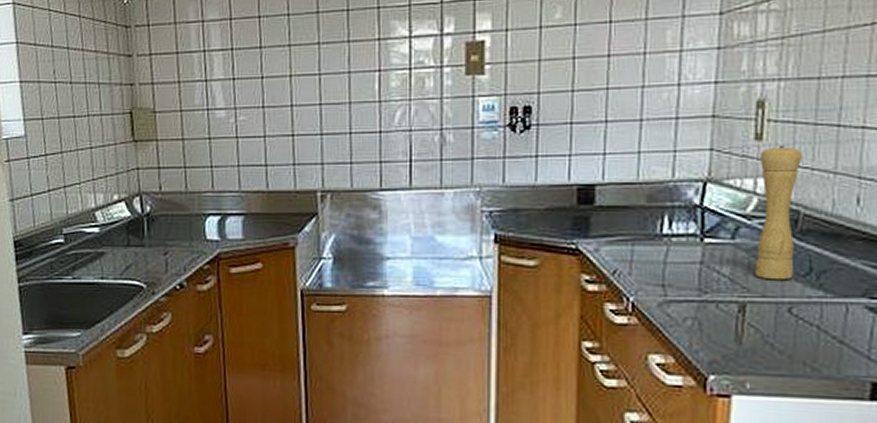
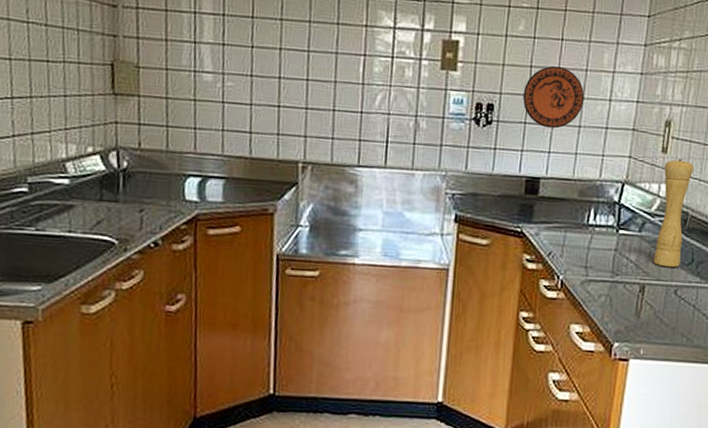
decorative plate: none [566,53,645,126] -> present [522,65,585,129]

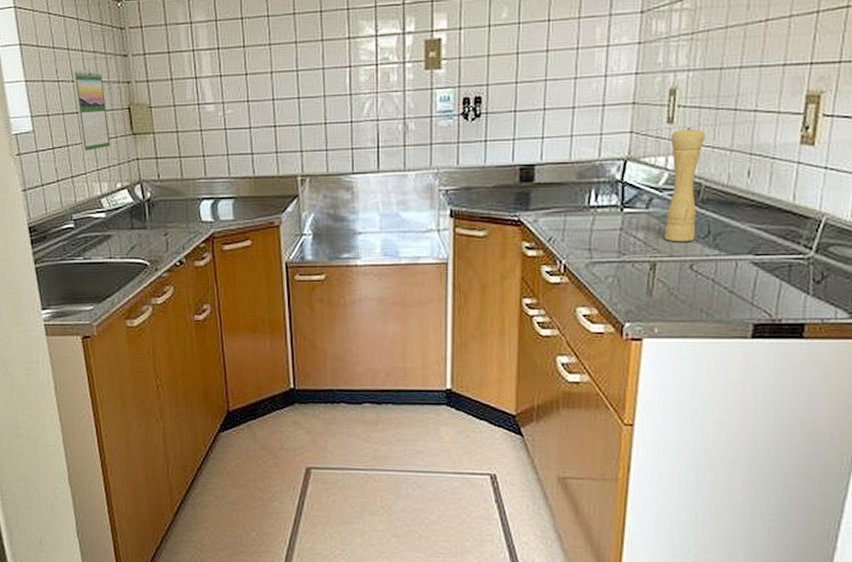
calendar: none [47,12,85,106] -> present [73,69,111,151]
decorative plate: present [522,65,585,129] -> none [511,48,577,113]

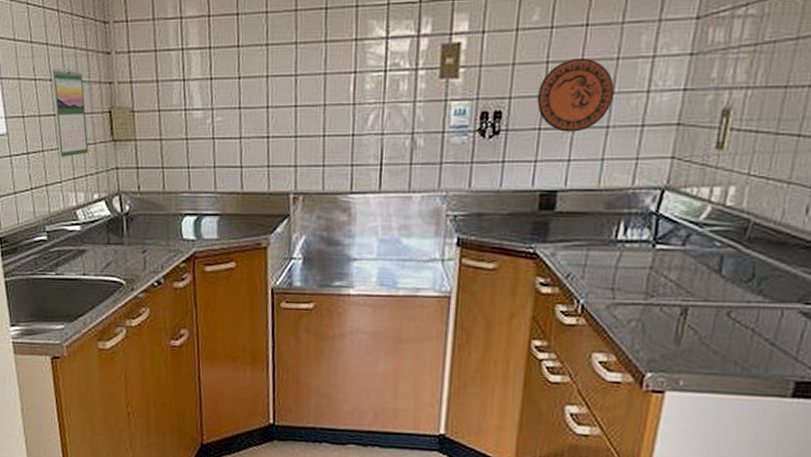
decorative plate: none [511,48,577,113] -> present [537,57,615,132]
pepper mill: present [664,127,706,242] -> none [700,154,761,286]

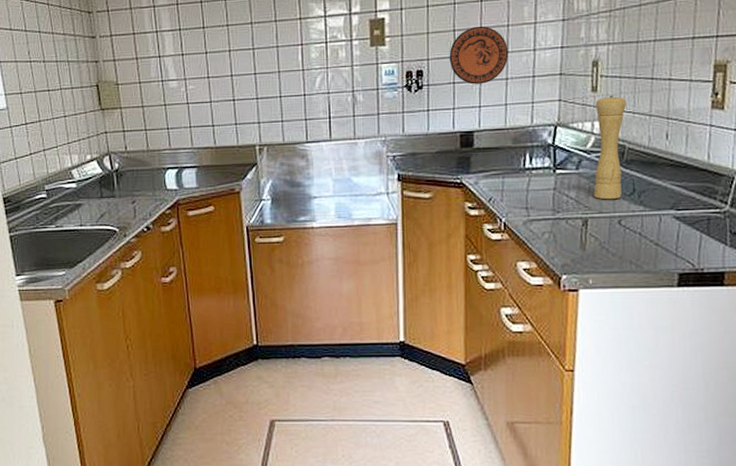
calendar: present [51,67,89,157] -> none [45,50,80,126]
pepper mill: none [700,154,761,286] -> present [593,95,627,200]

